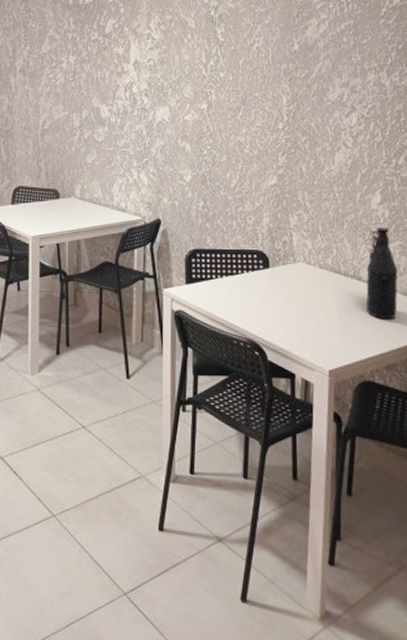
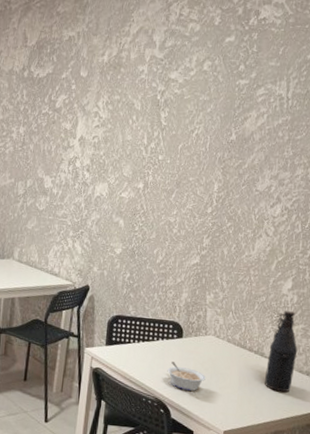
legume: none [257,296,301,327] -> present [167,362,206,391]

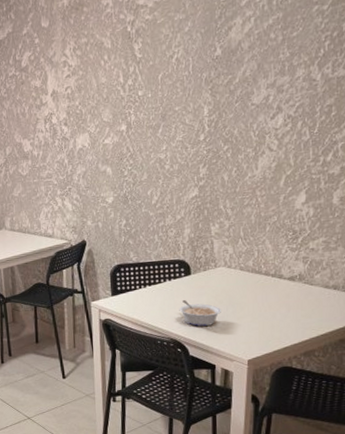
bottle: present [265,311,298,393] -> none [287,226,321,312]

